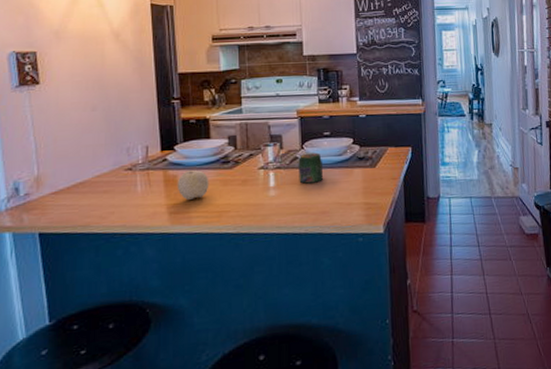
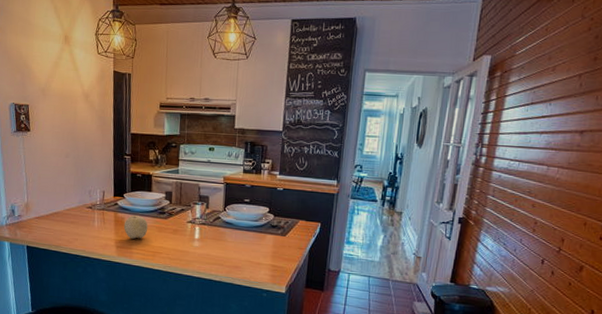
jar: present [298,152,323,184] -> none [219,215,240,242]

